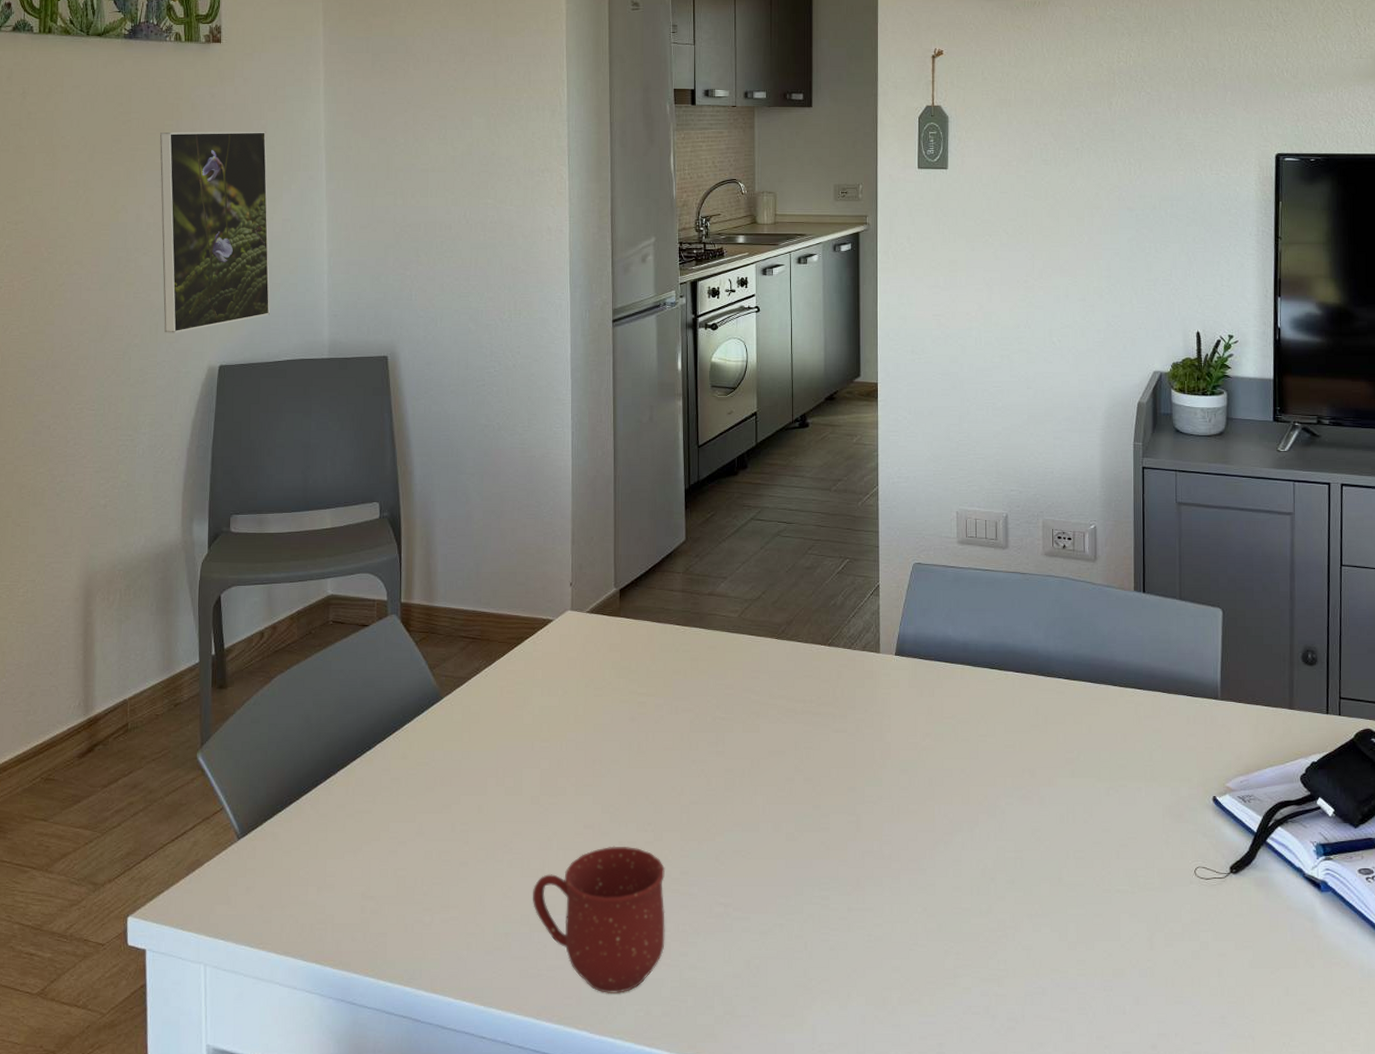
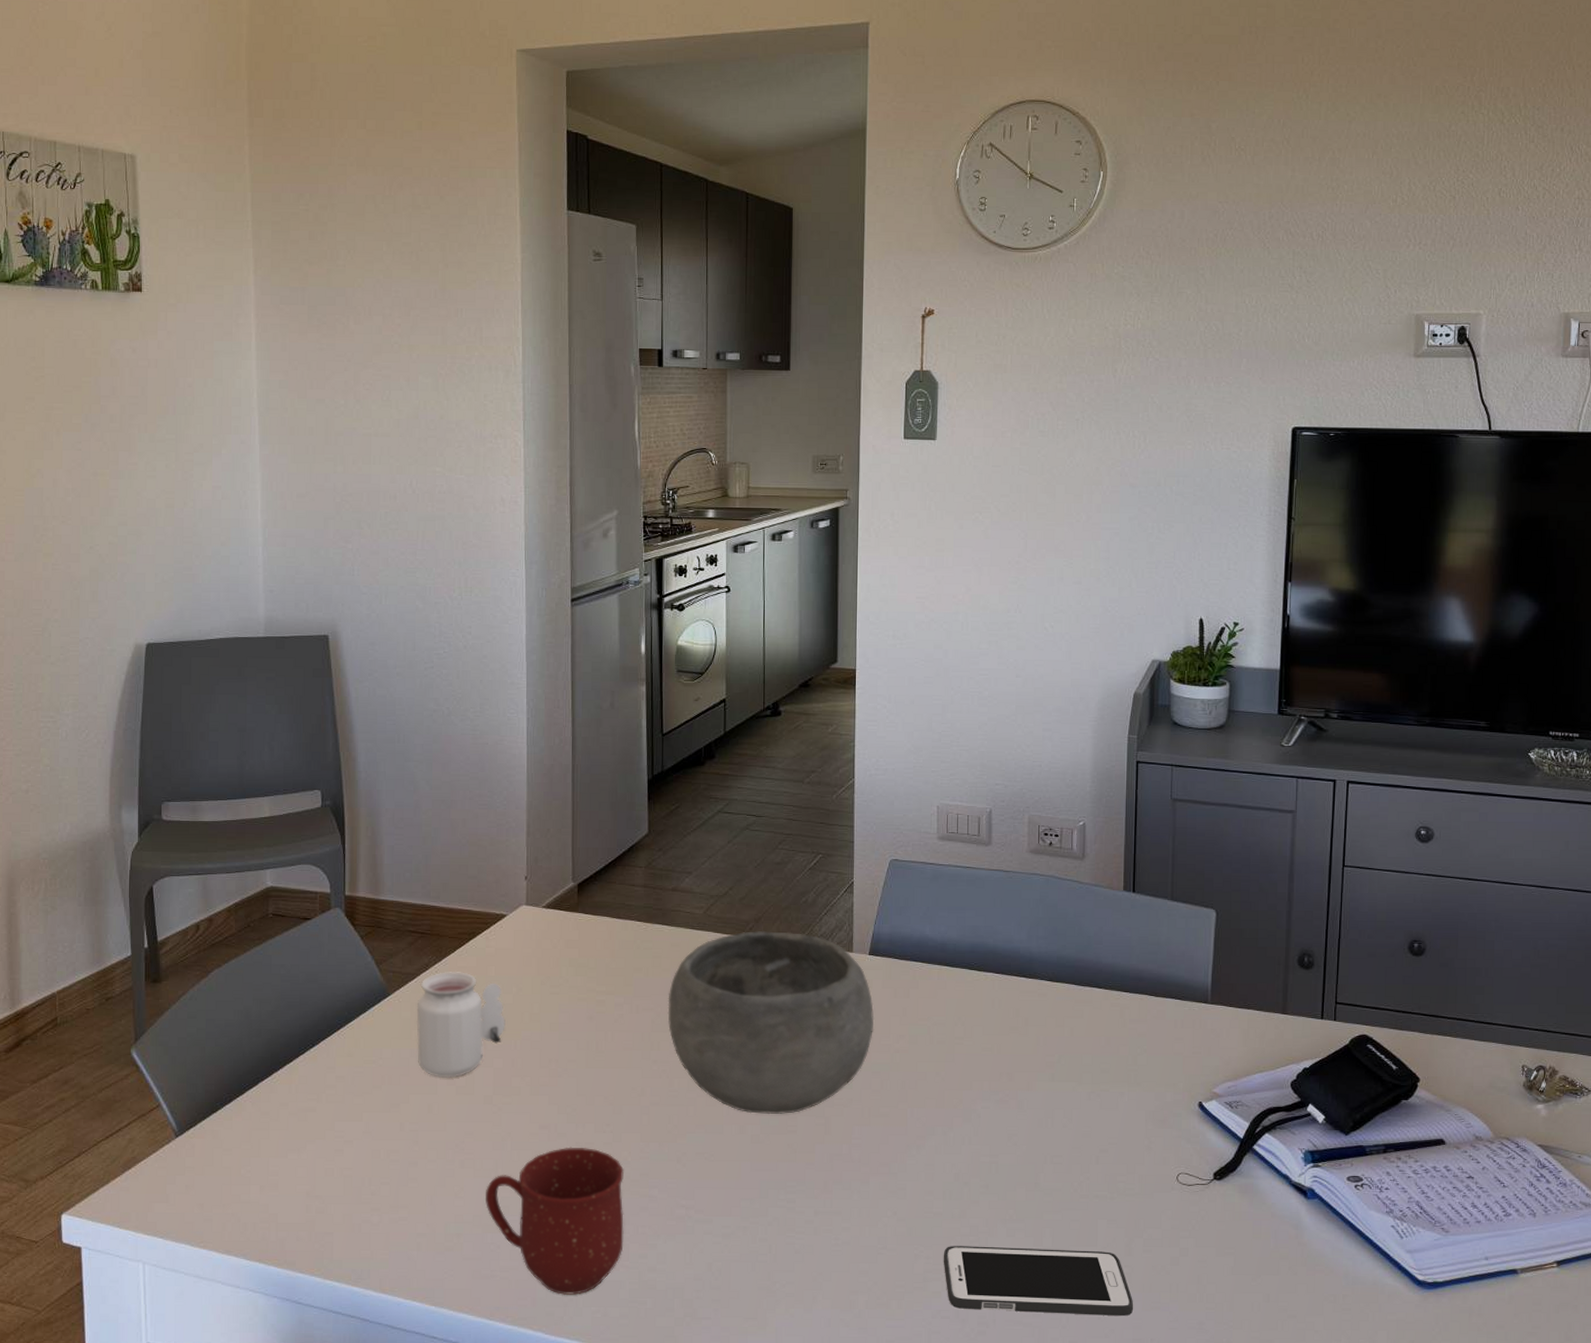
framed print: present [159,131,270,333] -> none [76,389,201,608]
candle: none [467,674,552,779] -> present [416,971,505,1078]
bowl: none [705,632,902,812] -> present [667,930,875,1114]
cell phone: none [972,941,1158,1010] -> present [943,1246,1134,1316]

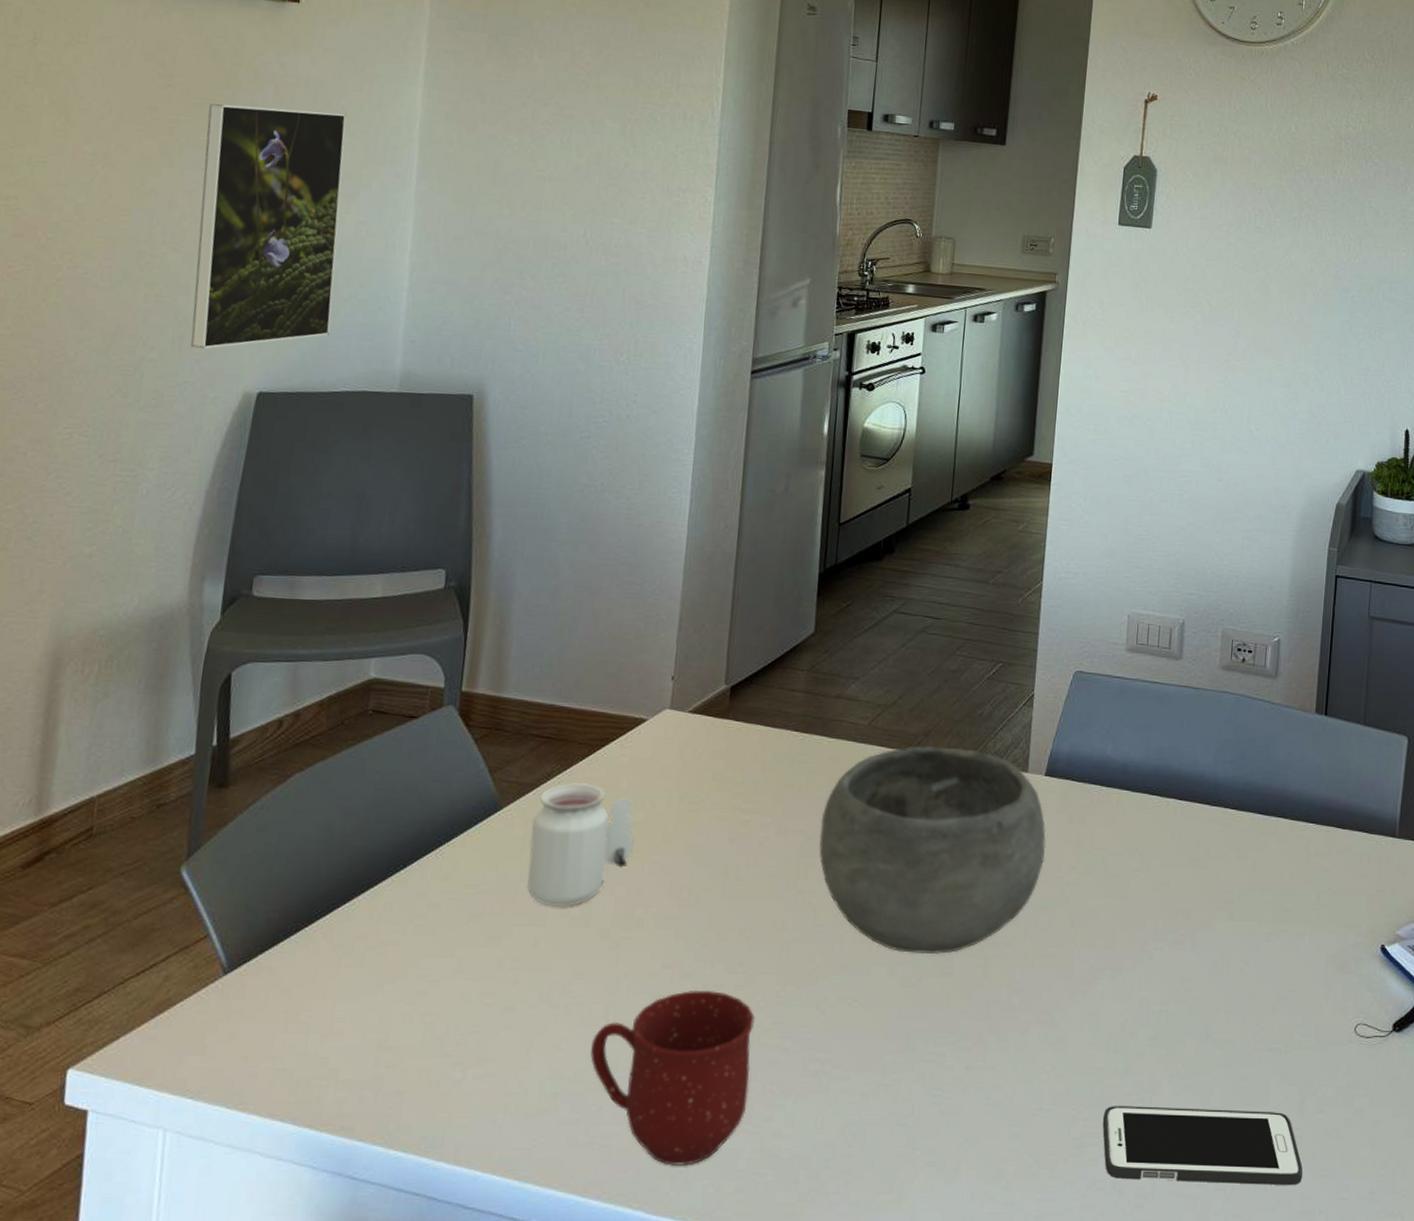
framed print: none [76,389,201,608] -> present [191,104,347,349]

